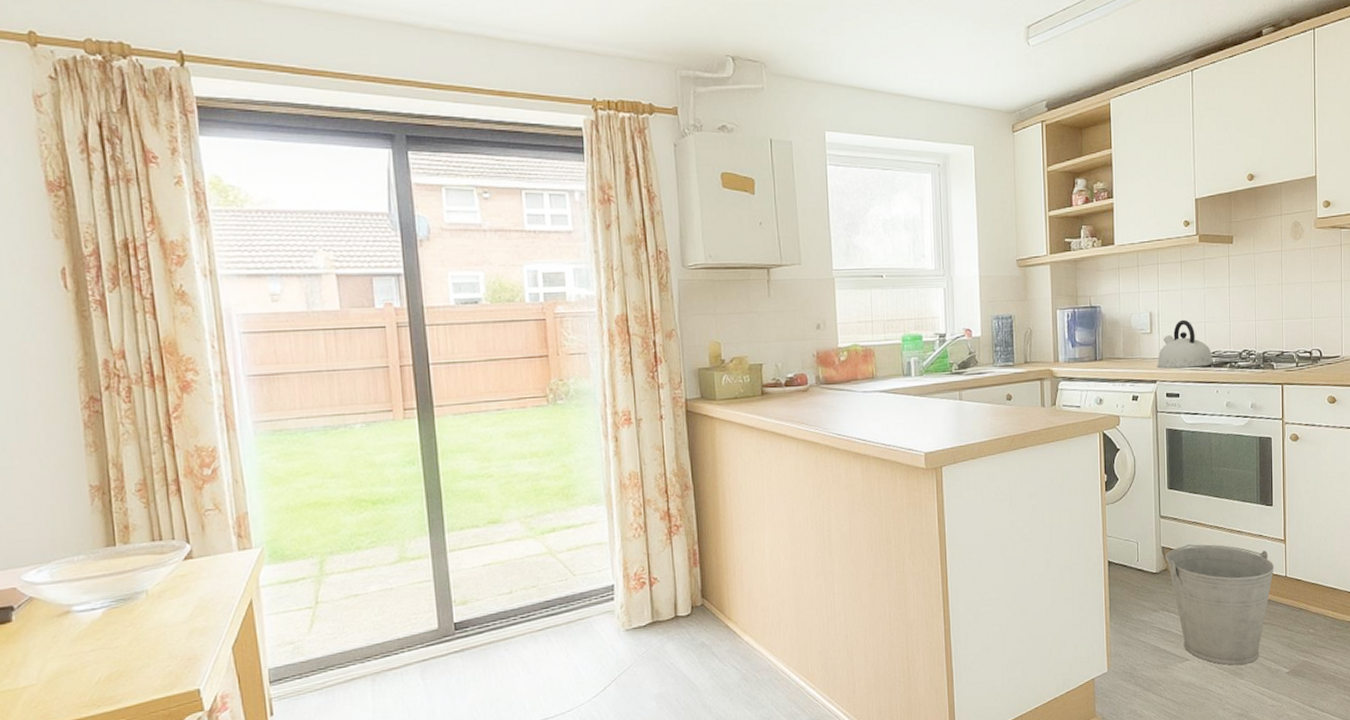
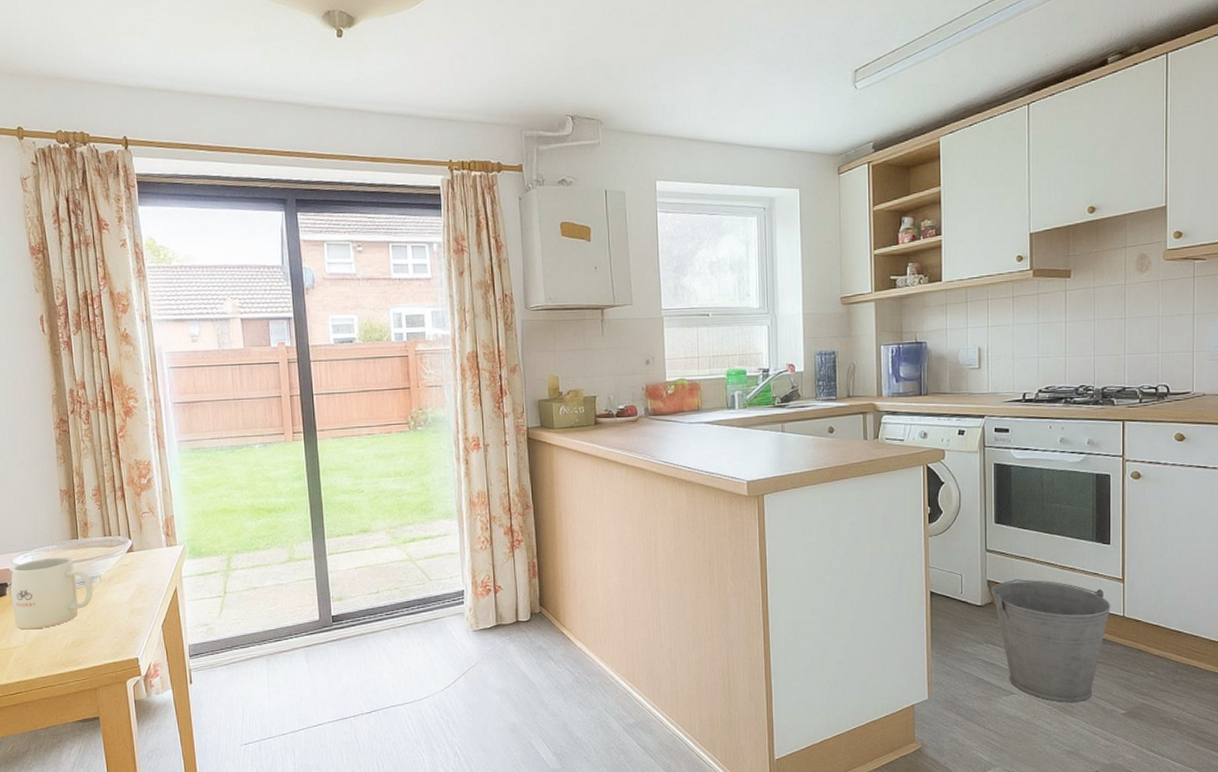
mug: none [17,569,137,664] -> present [10,557,94,630]
kettle: present [1156,319,1215,369] -> none [984,354,1048,404]

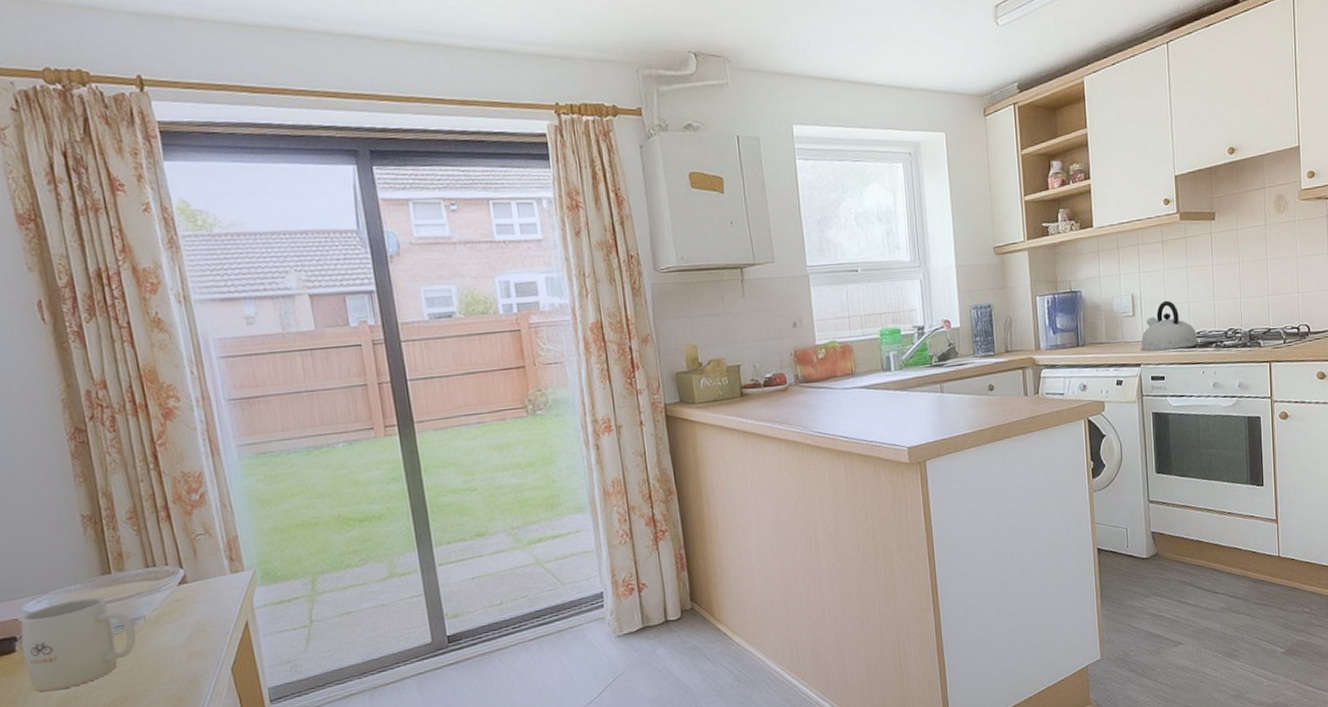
kettle: none [984,354,1048,404] -> present [1140,300,1200,352]
bucket: present [991,579,1111,702] -> none [1155,527,1267,648]

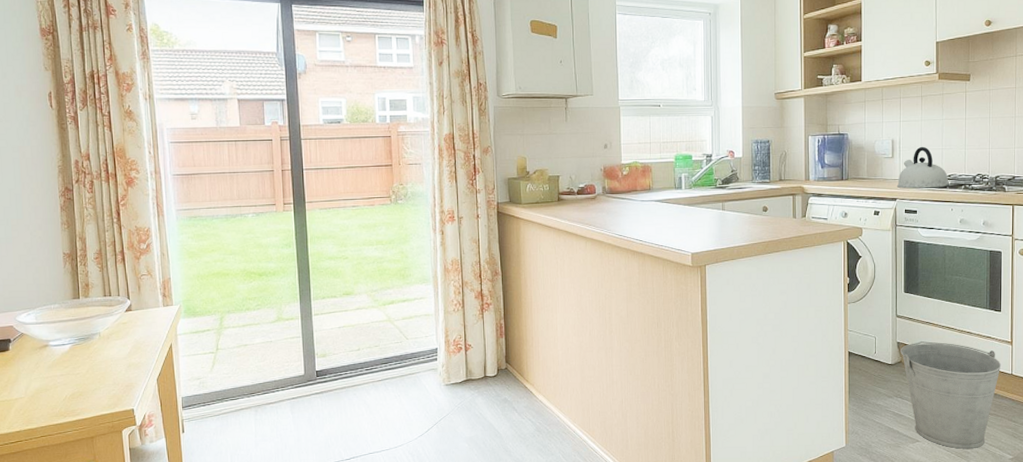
mug: present [20,597,137,692] -> none [13,315,93,383]
bucket: none [1155,527,1267,648] -> present [900,341,1001,449]

